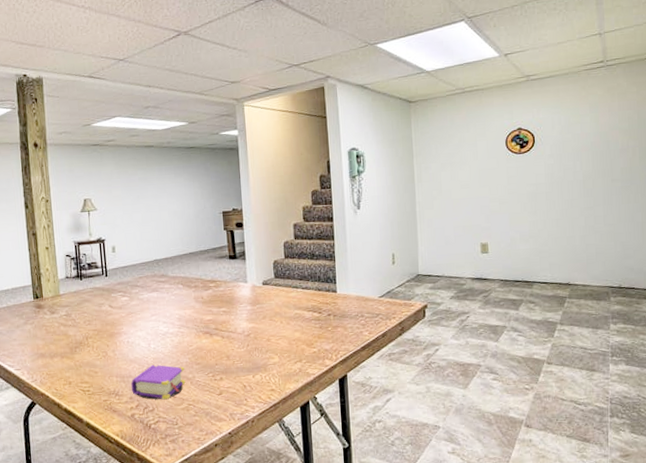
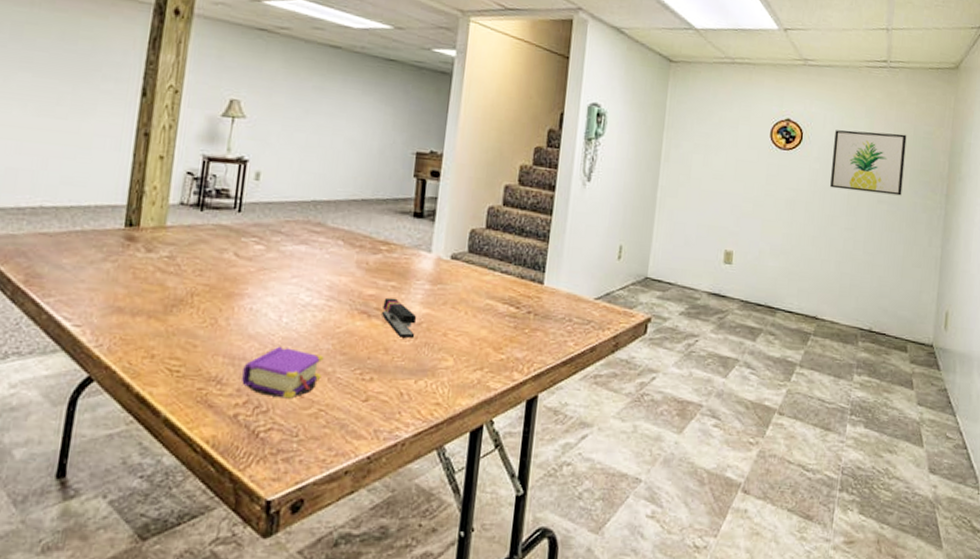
stapler: none [219,319,247,347] -> present [381,297,417,338]
wall art: none [564,120,634,177] -> present [830,130,907,196]

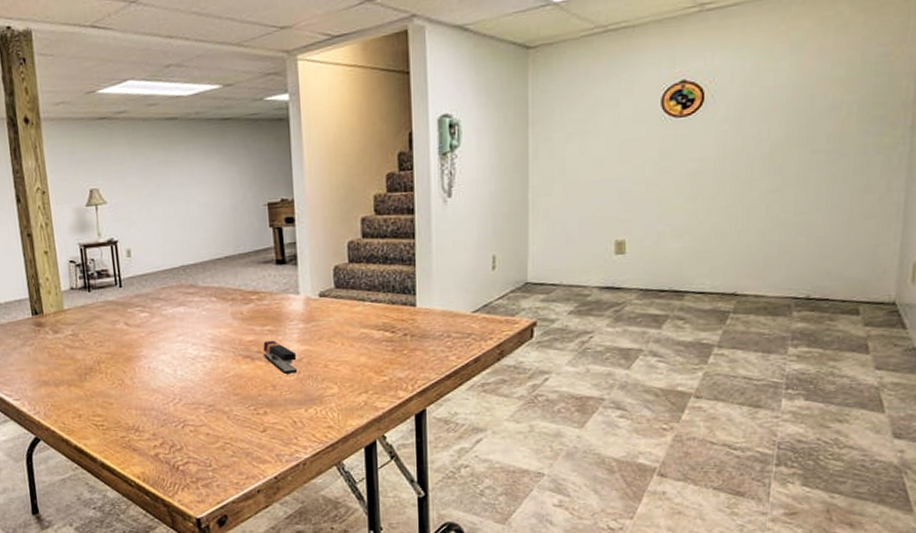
book: present [242,346,324,399] -> none [154,395,221,437]
wall art: present [830,130,907,196] -> none [745,64,851,149]

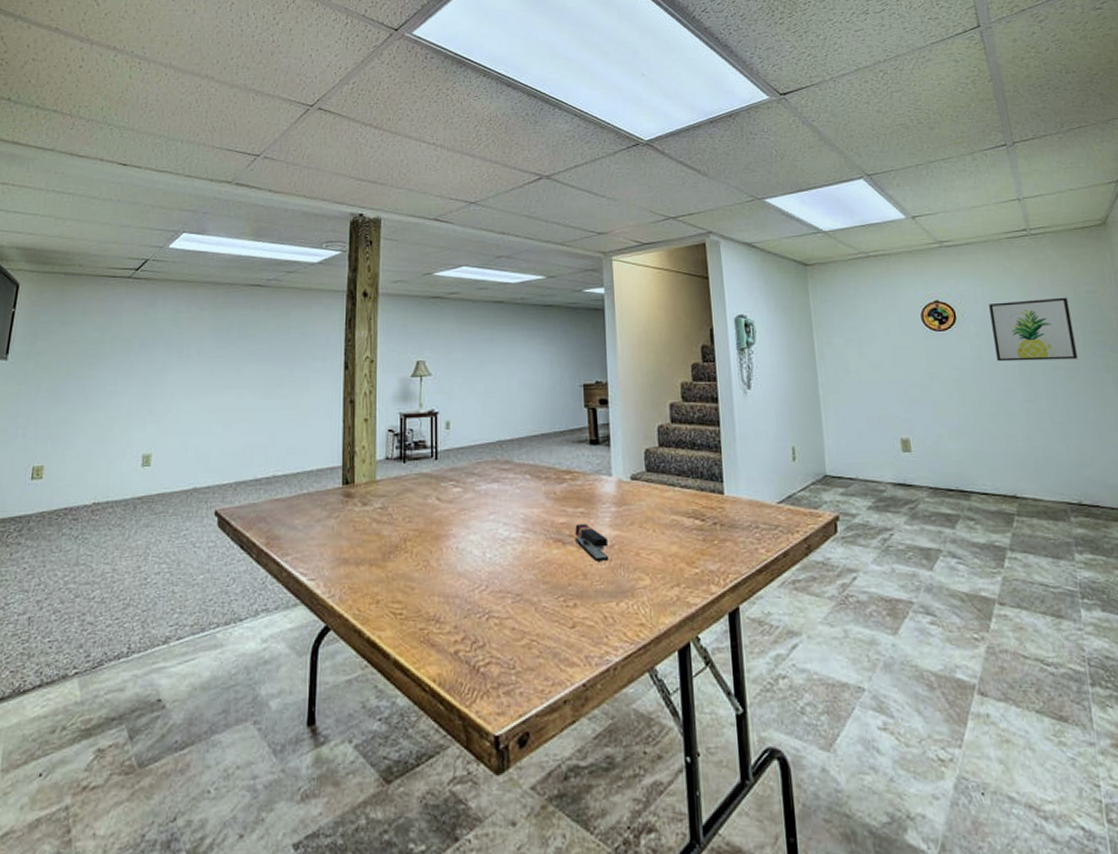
wall art: none [745,64,851,149] -> present [989,297,1078,362]

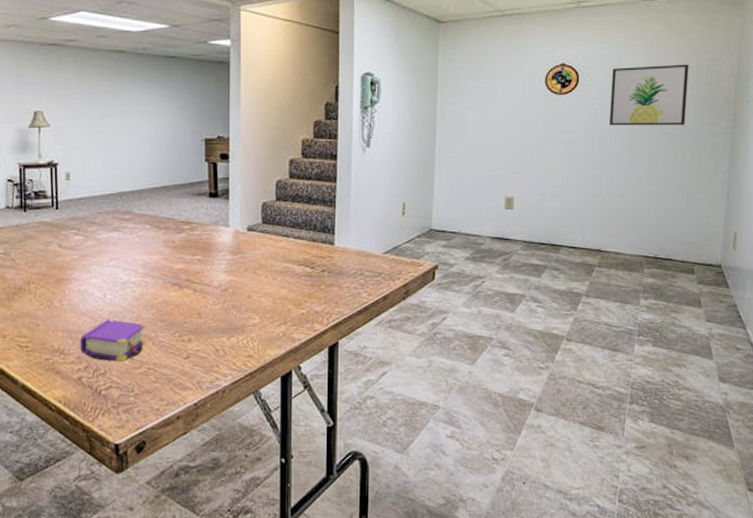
book: none [458,581,529,632] -> present [80,319,147,362]
stapler: present [574,523,609,561] -> none [191,270,223,303]

